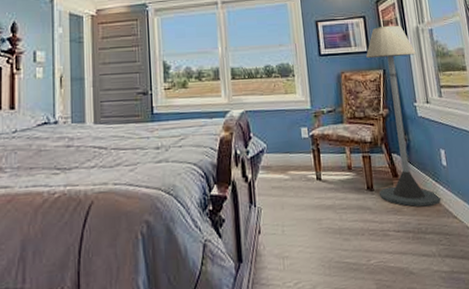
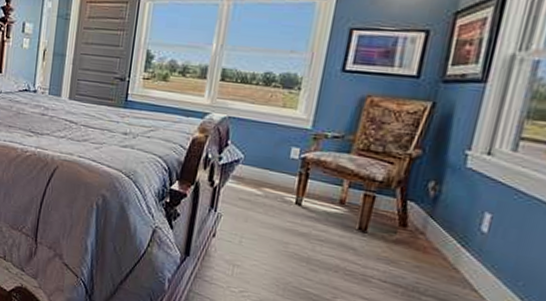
floor lamp: present [366,25,441,207] -> none [372,47,497,270]

